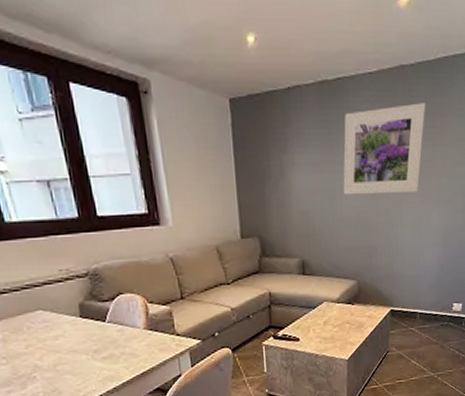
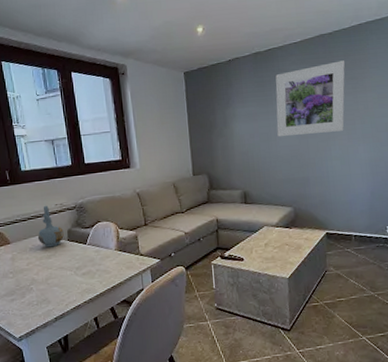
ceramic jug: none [36,270,74,326] -> present [37,205,64,248]

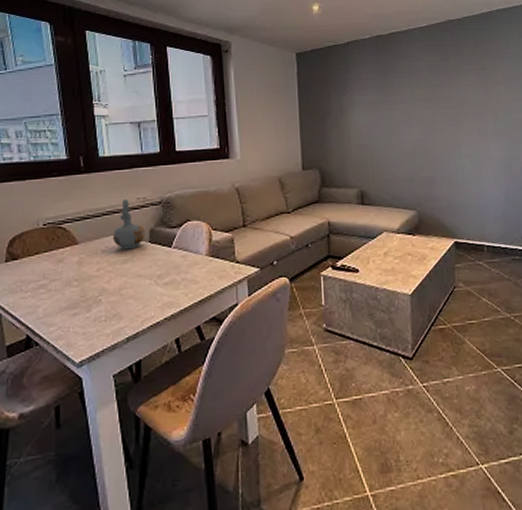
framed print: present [275,60,345,137] -> none [398,49,476,130]

